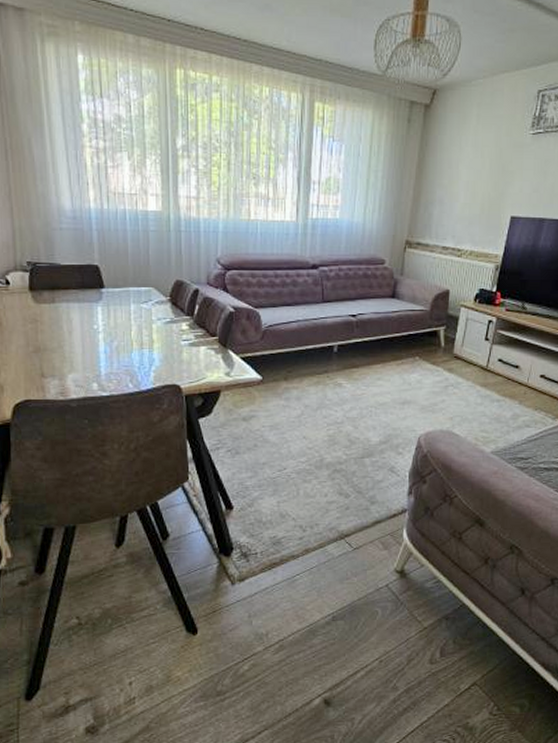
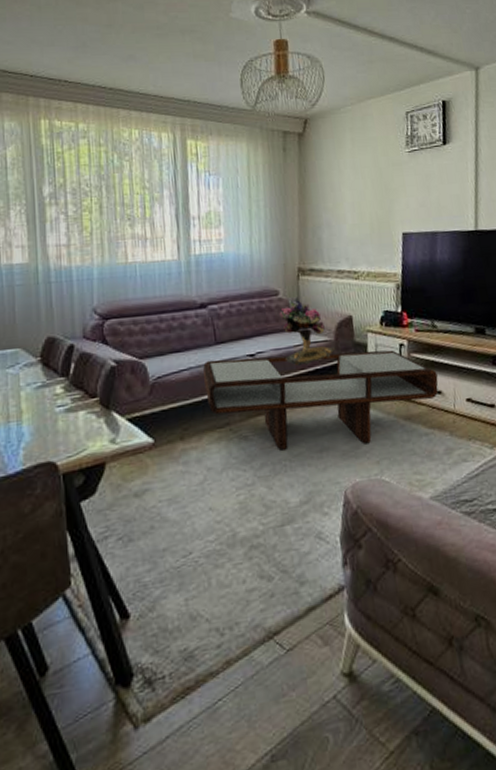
coffee table: none [308,316,518,402] -> present [203,350,439,451]
bouquet: none [383,268,430,330] -> present [279,297,336,366]

